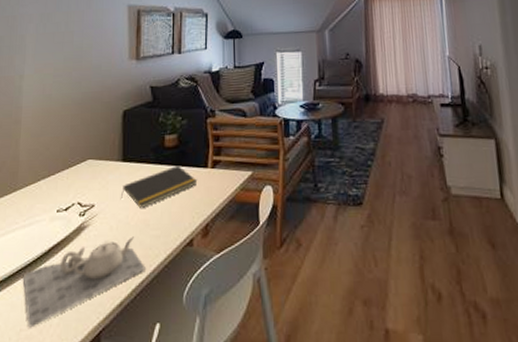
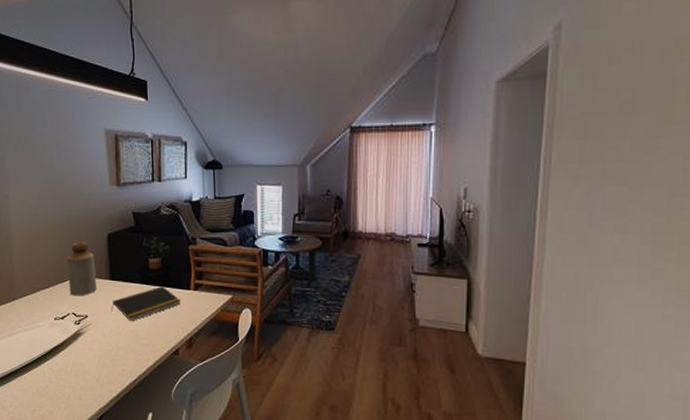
teapot: present [23,236,145,328] -> none [30,344,137,409]
bottle: none [77,121,107,183] -> present [66,242,96,296]

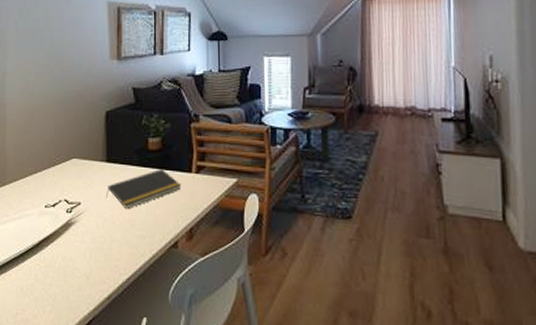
bottle: present [66,242,96,296] -> none [61,120,91,181]

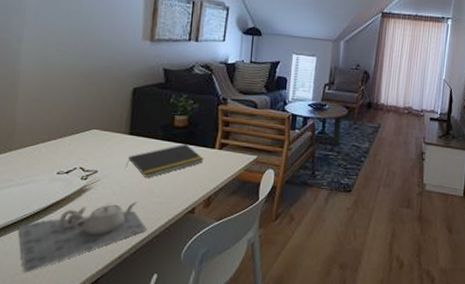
teapot: none [16,235,132,312] -> present [18,201,147,273]

